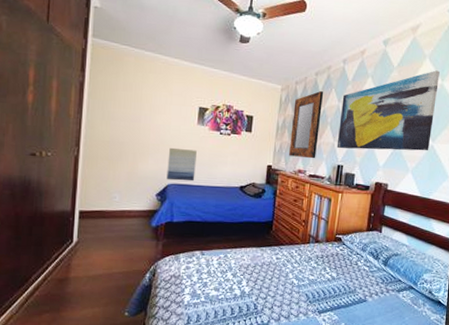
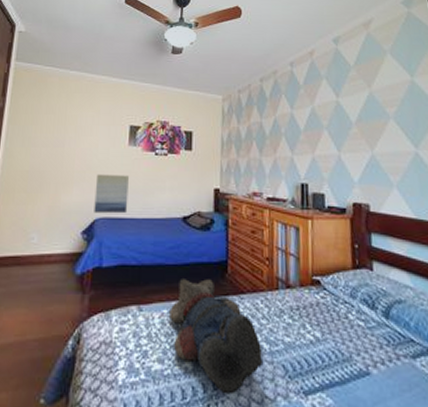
teddy bear: none [225,233,293,312] -> present [170,279,264,394]
home mirror: present [288,90,324,159] -> none [238,97,273,178]
wall art: present [336,70,440,151] -> none [295,66,414,164]

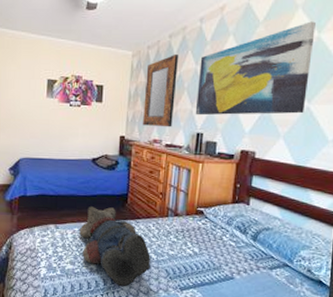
wall art: present [94,174,129,214] -> none [18,121,47,155]
home mirror: none [238,97,273,178] -> present [142,53,179,128]
wall art: none [295,66,414,164] -> present [195,21,316,116]

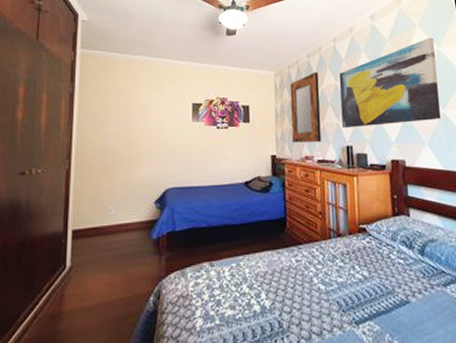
teddy bear: present [80,206,151,287] -> none [238,234,321,330]

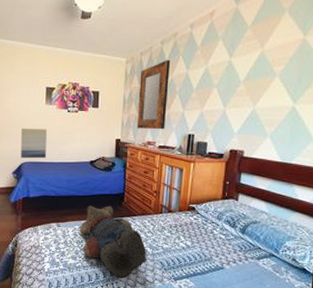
wall art: none [164,148,195,184] -> present [20,128,47,159]
teddy bear: none [238,234,321,330] -> present [80,206,147,279]
wall art: present [339,37,441,129] -> none [186,24,302,118]

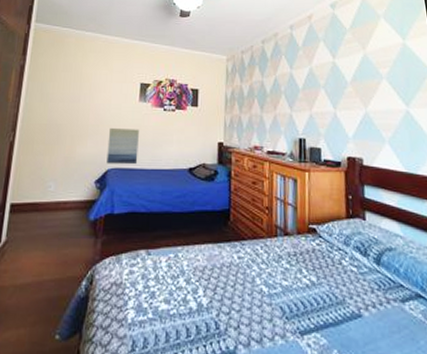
teddy bear: present [80,206,147,279] -> none [176,226,263,333]
home mirror: present [136,59,171,130] -> none [240,58,273,133]

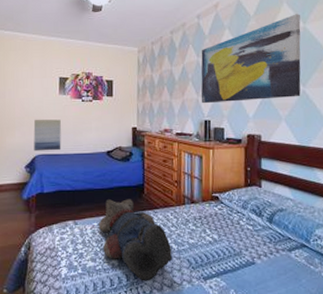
teddy bear: none [176,226,263,333] -> present [99,199,173,281]
wall art: none [294,29,405,120] -> present [201,14,301,104]

